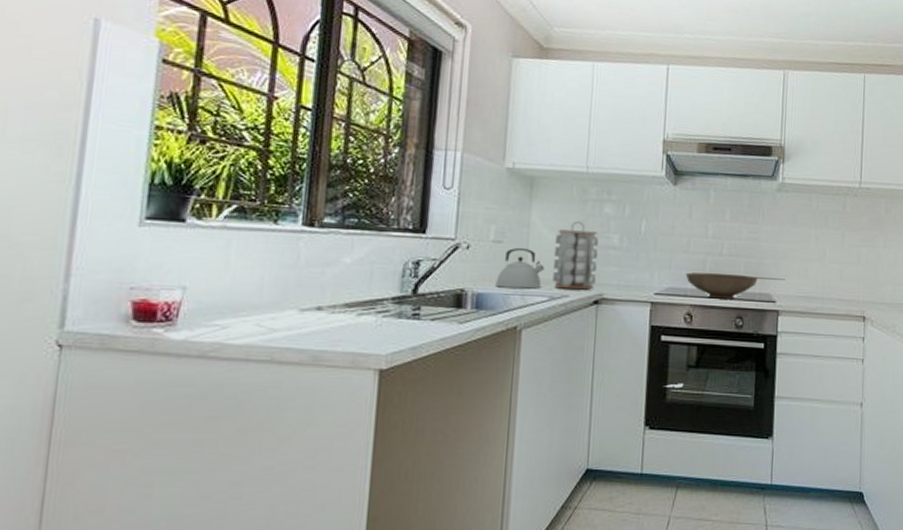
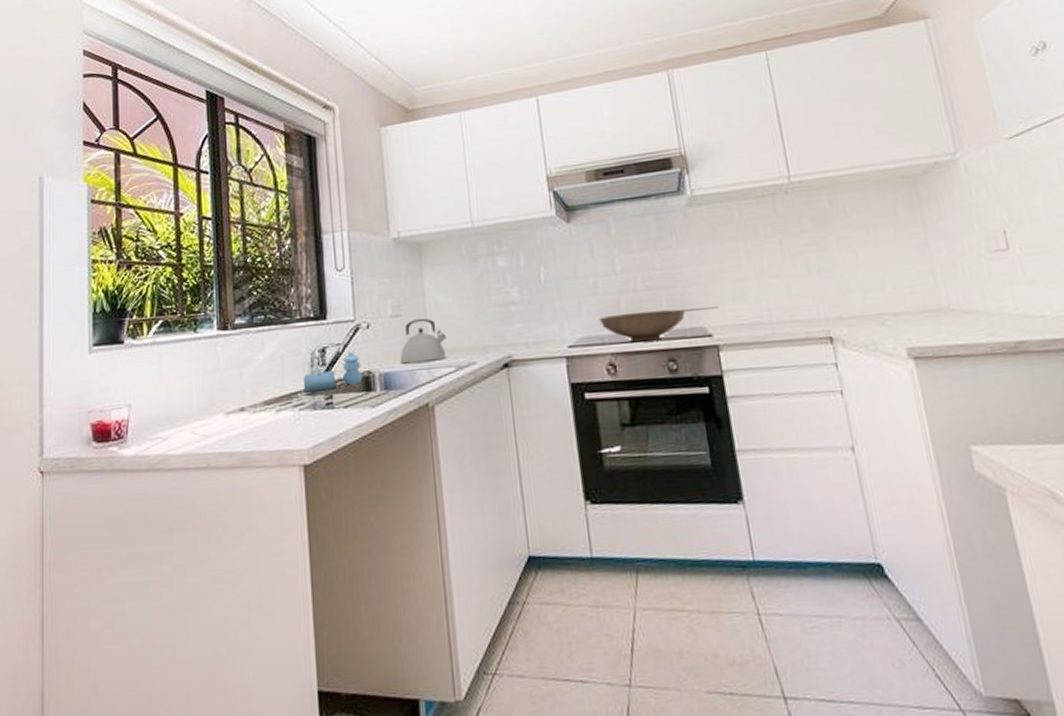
soap dispenser: none [390,268,455,301] -> present [302,351,362,393]
spice rack: present [552,220,599,290] -> none [452,279,502,356]

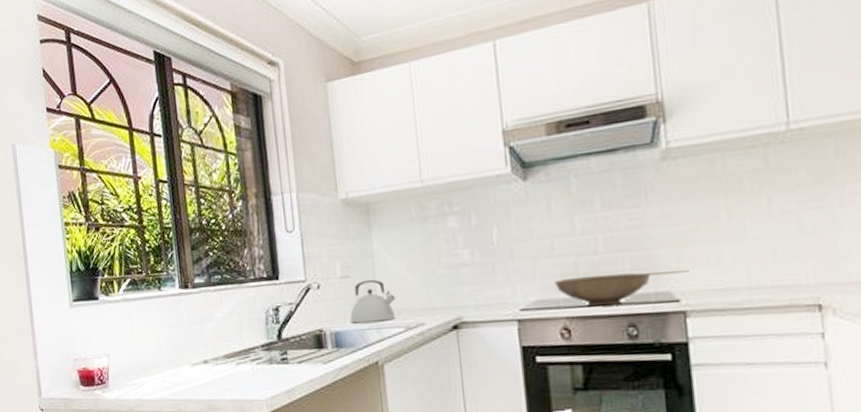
soap dispenser: present [302,351,362,393] -> none [259,311,314,348]

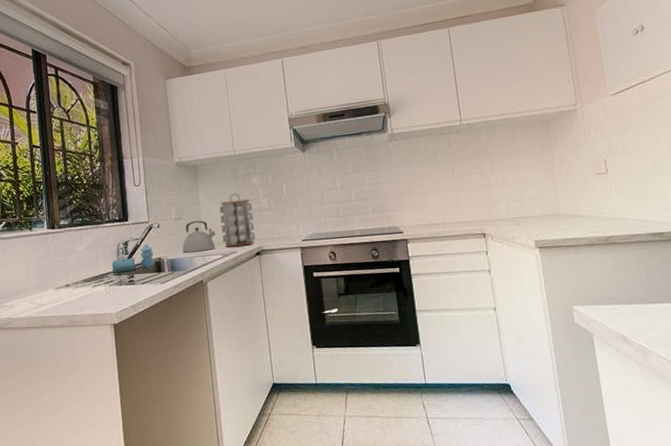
soap dispenser: none [259,311,314,348] -> present [111,244,155,273]
spice rack: none [401,241,451,318] -> present [219,193,255,247]
ramen bowl: present [554,270,690,307] -> none [324,212,408,237]

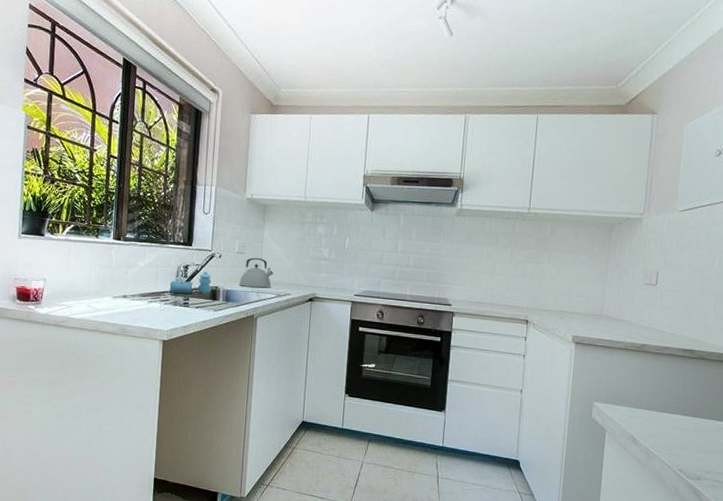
spice rack: present [219,193,255,247] -> none [279,238,313,290]

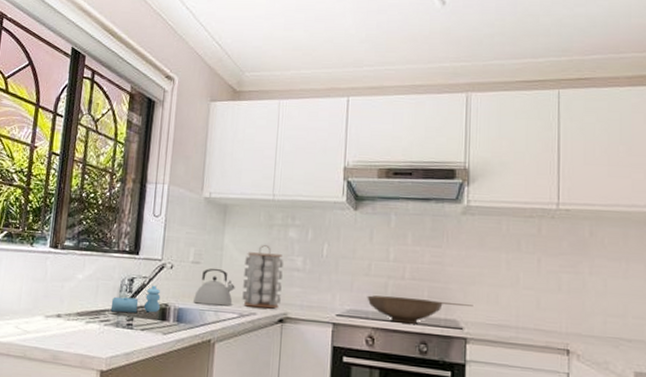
spice rack: none [279,238,313,290] -> present [242,244,284,309]
ramen bowl: none [379,279,460,302] -> present [367,295,473,324]

